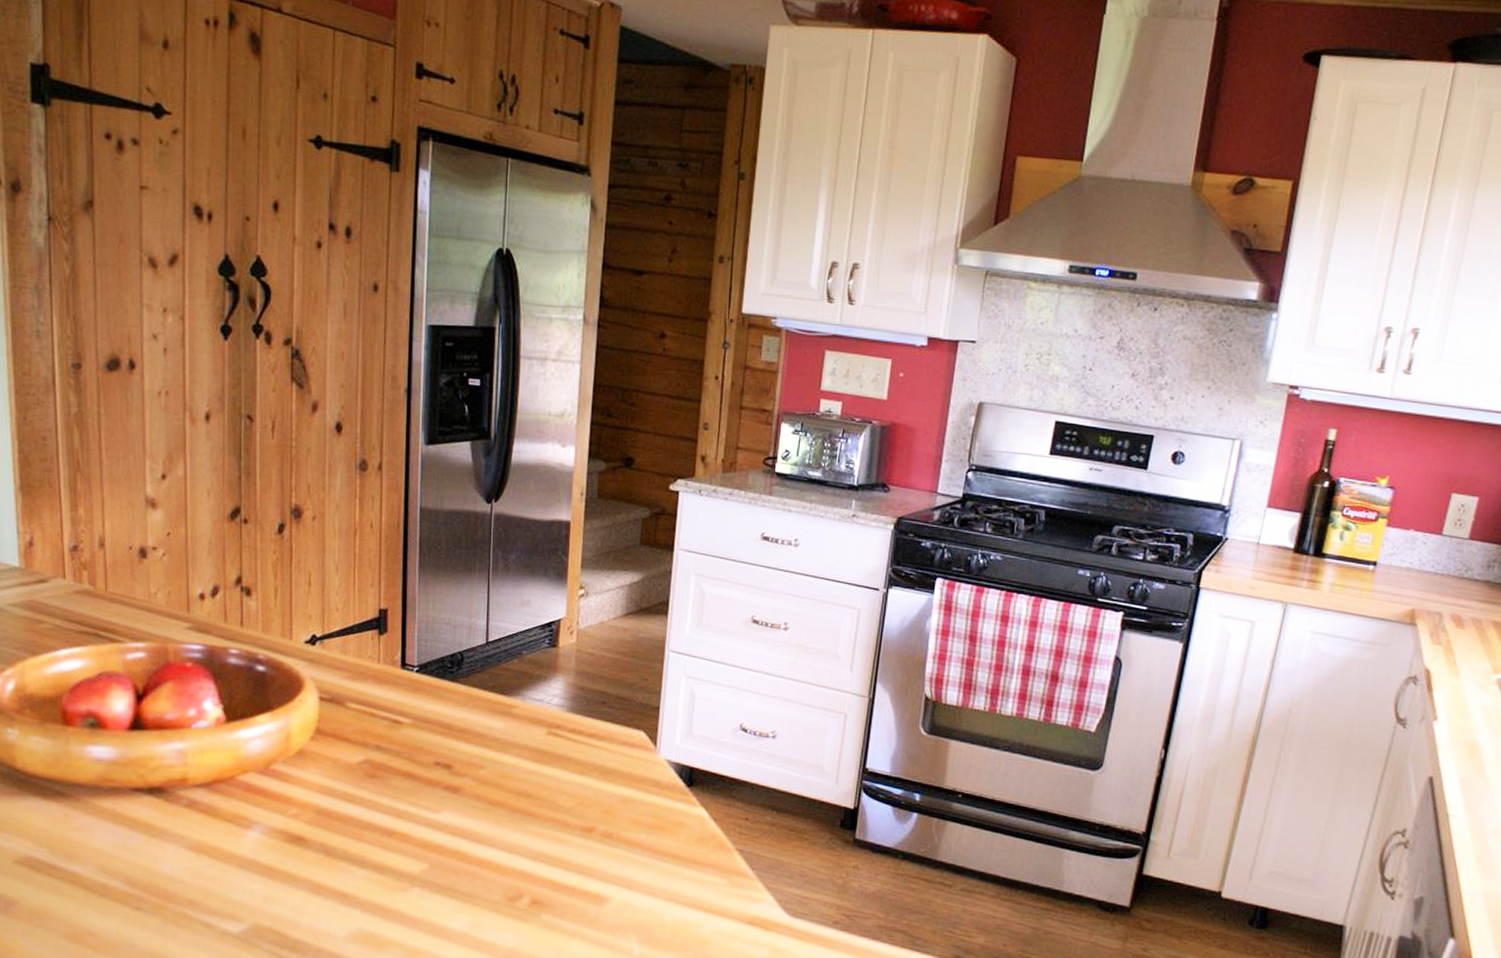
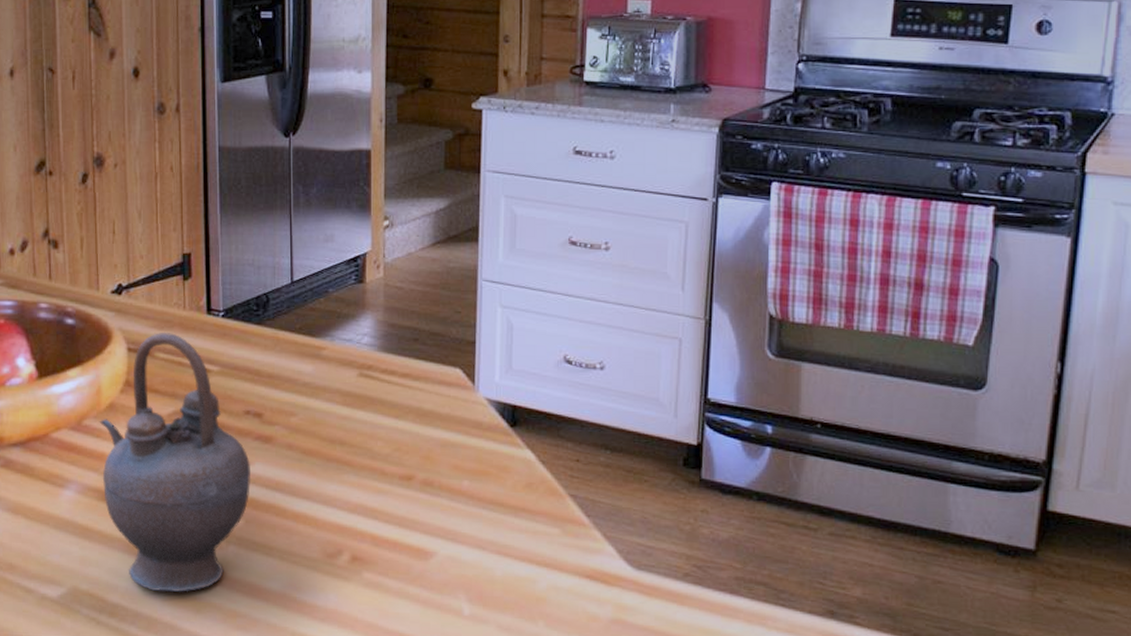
teapot: none [287,683,438,930] -> present [99,332,250,592]

